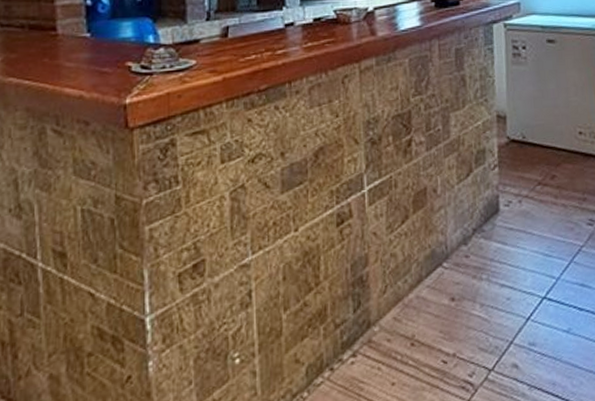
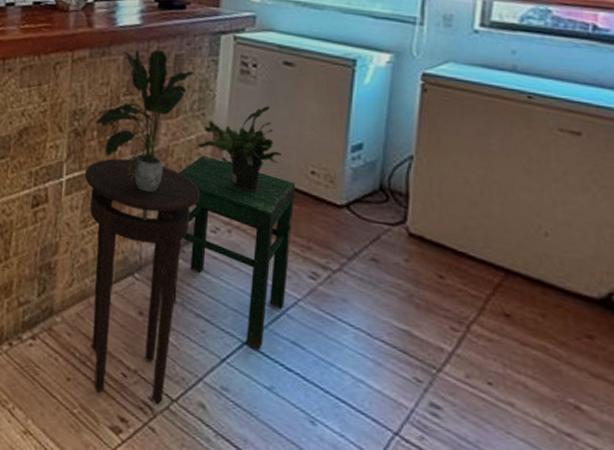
stool: none [385,156,492,387] -> present [84,158,201,404]
potted plant: none [389,46,474,184] -> present [95,49,194,193]
stool: none [467,137,571,300] -> present [160,155,296,350]
potted plant: none [484,81,554,163] -> present [197,105,281,192]

